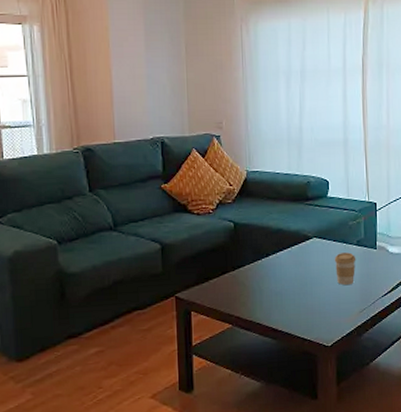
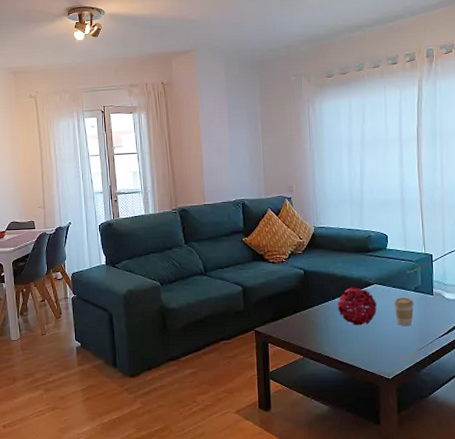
decorative ball: none [271,241,316,287] -> present [337,287,377,326]

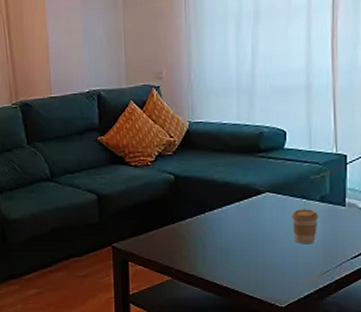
decorative ball: present [337,287,377,326] -> none [216,196,268,243]

